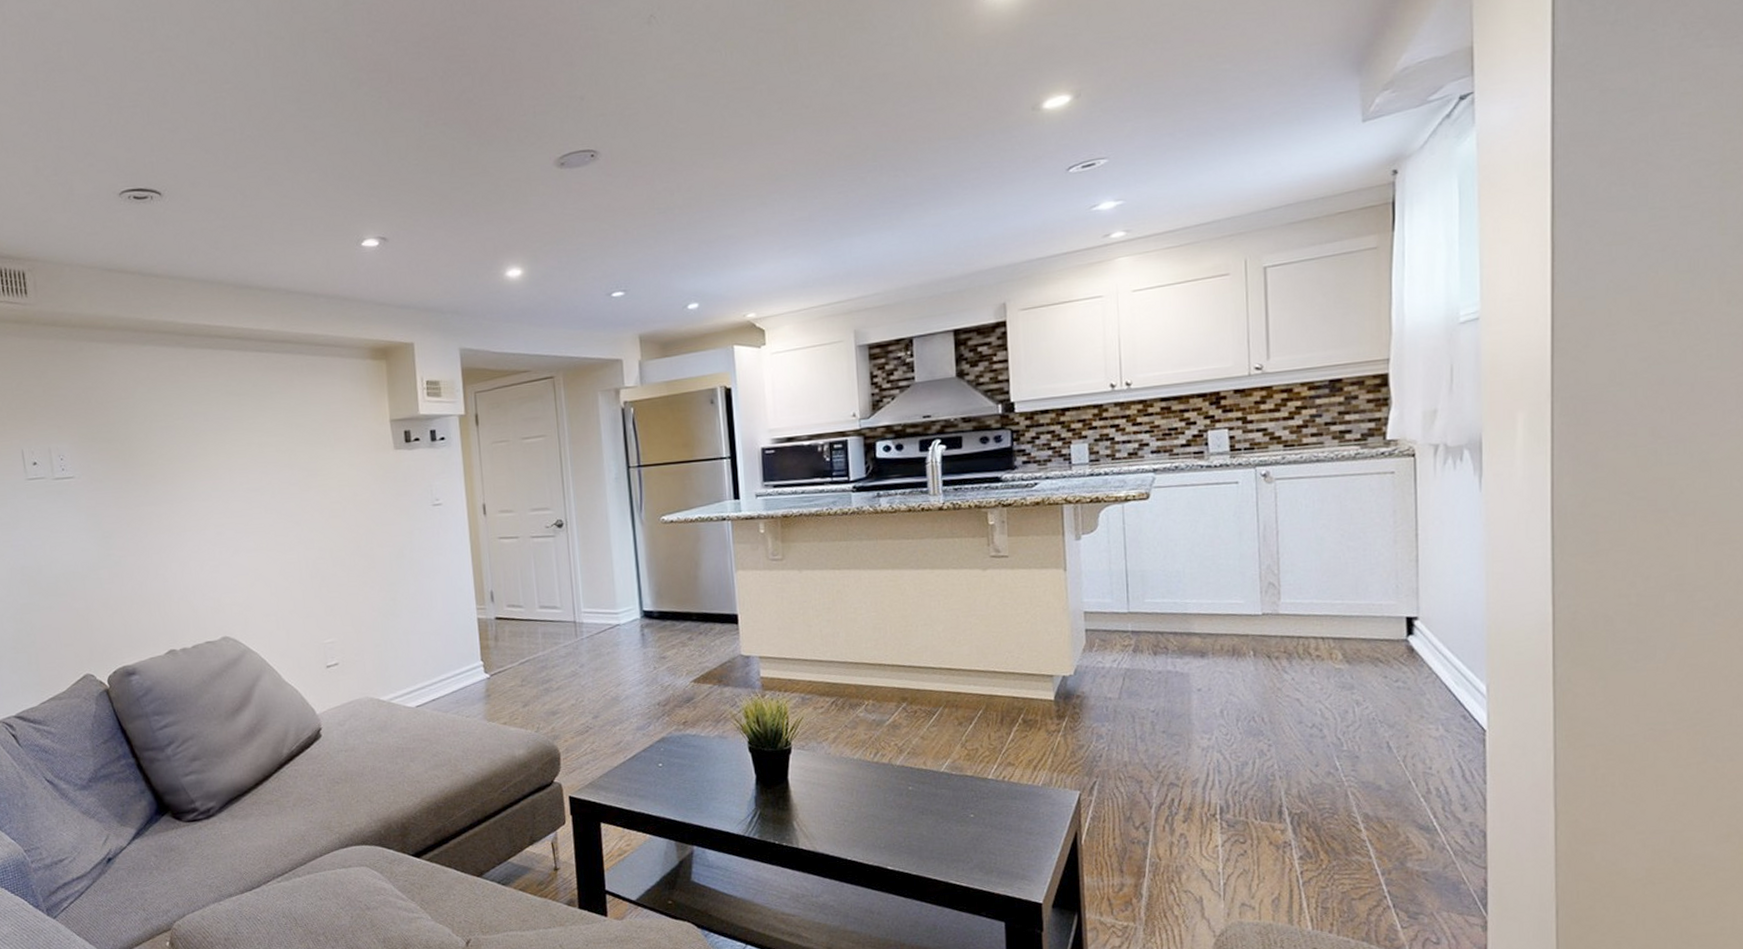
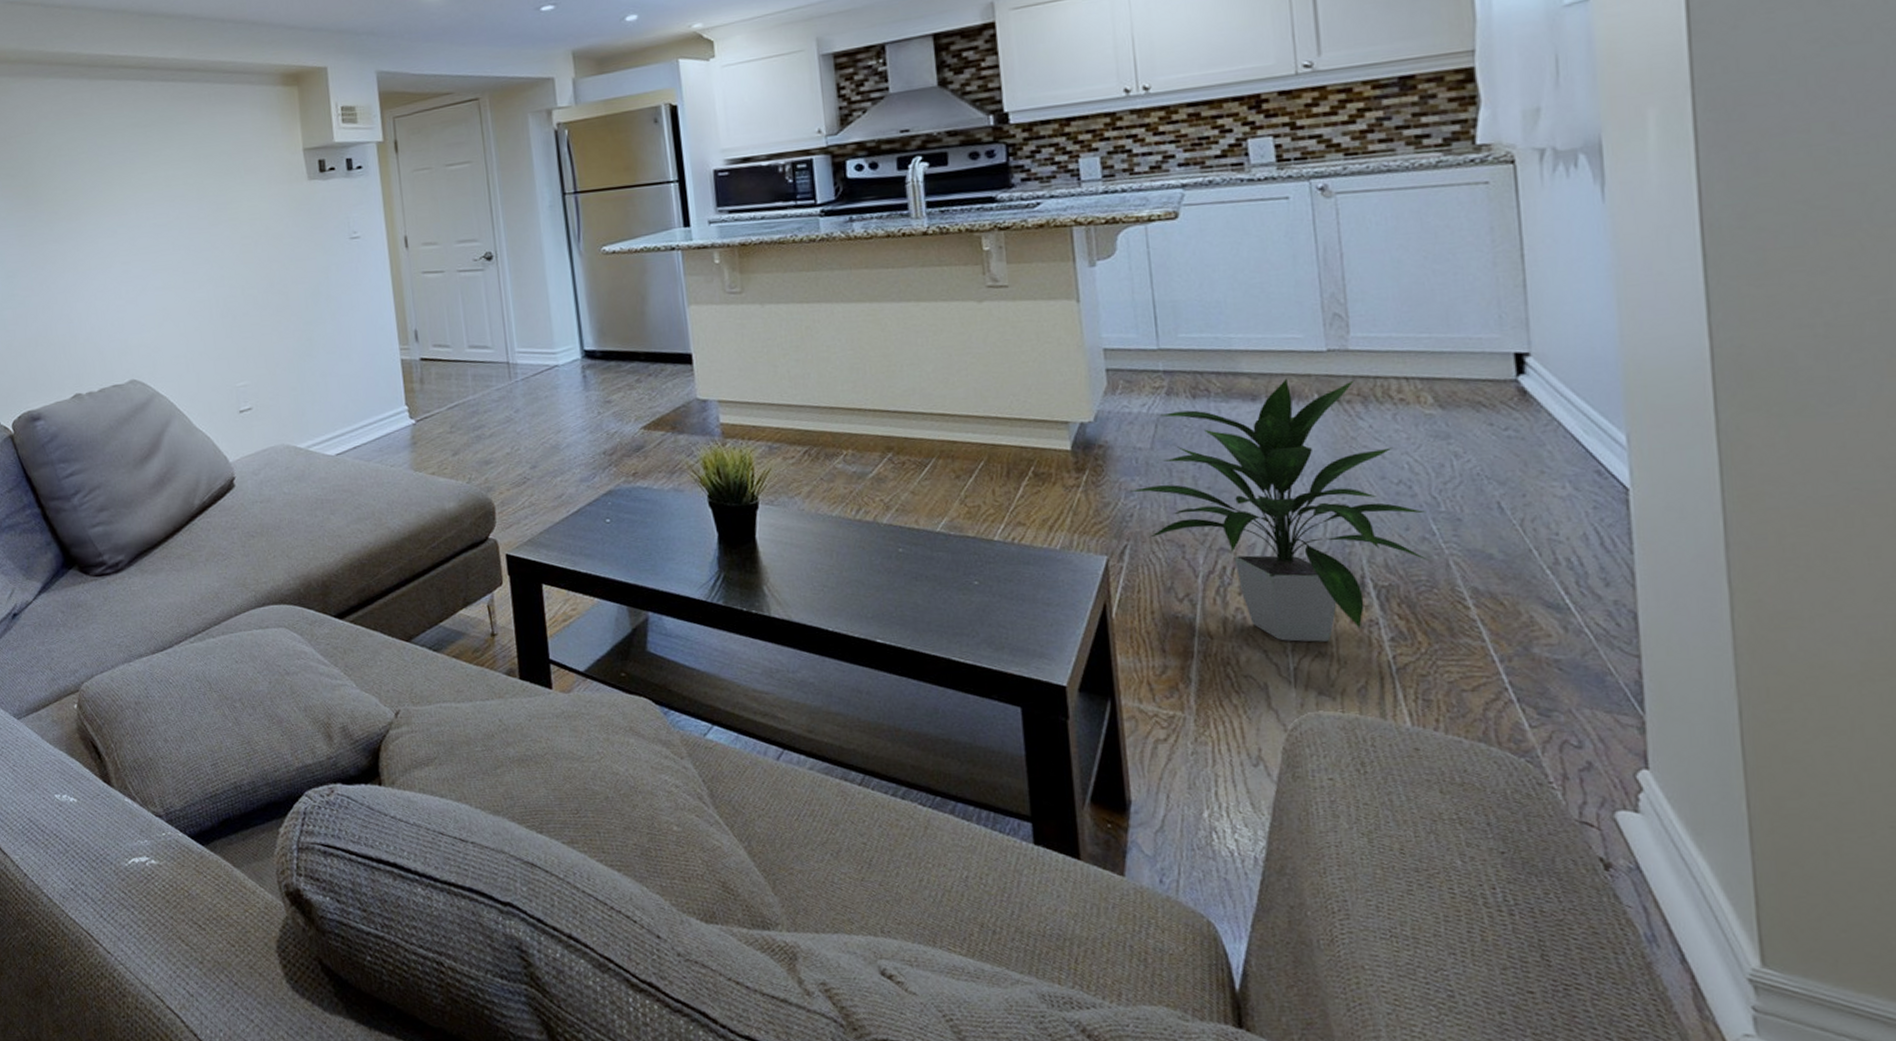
indoor plant: none [1101,638,1332,862] -> present [1130,378,1429,642]

